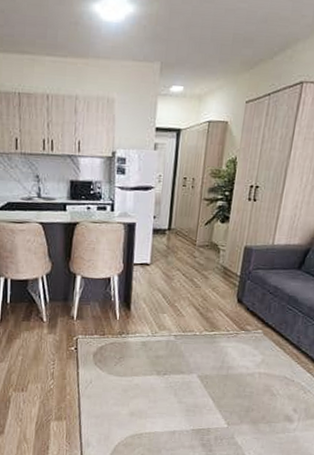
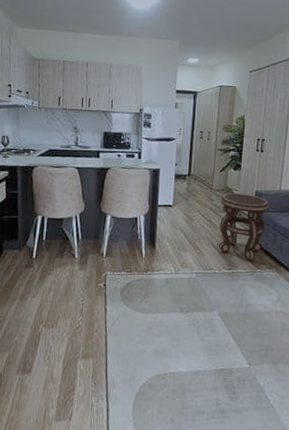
side table: none [200,249,260,322] -> present [218,193,270,261]

